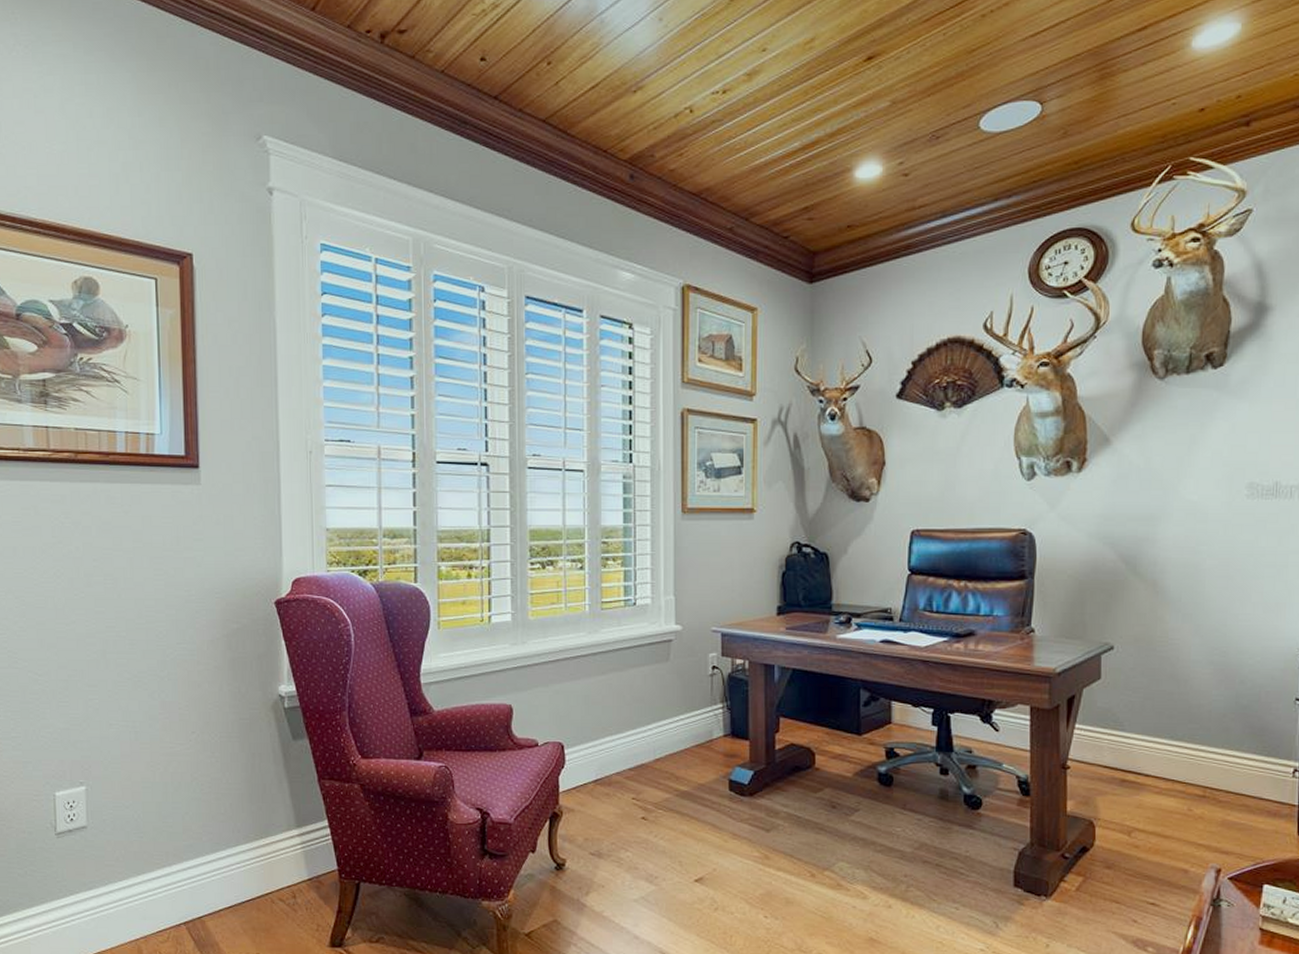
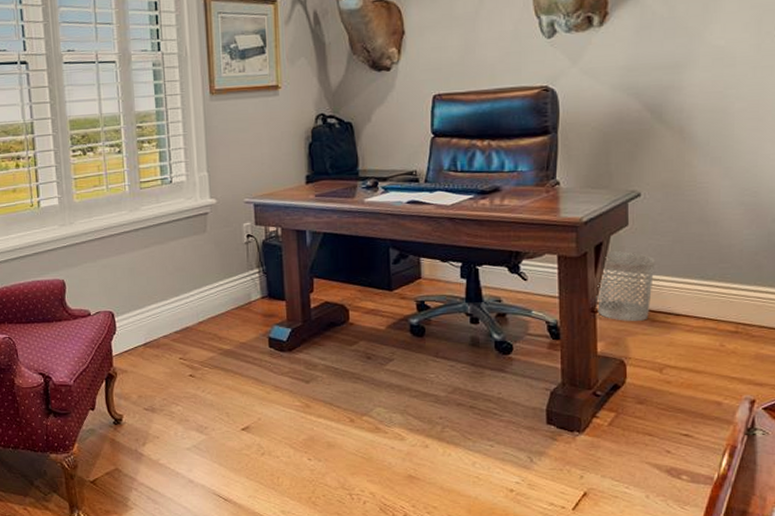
wastebasket: none [1067,705,1127,780] -> present [596,251,655,321]

